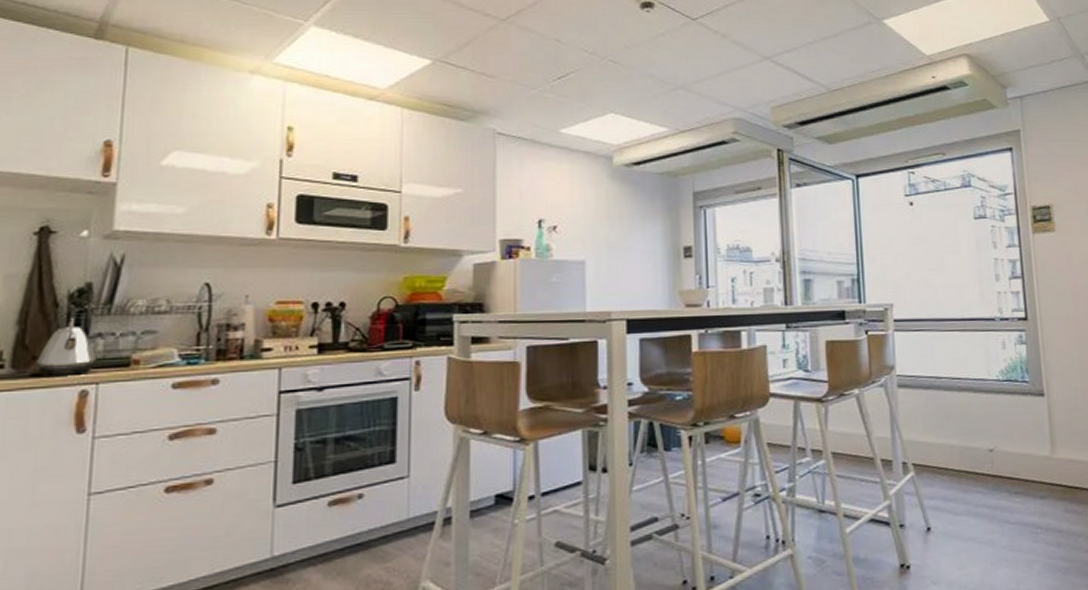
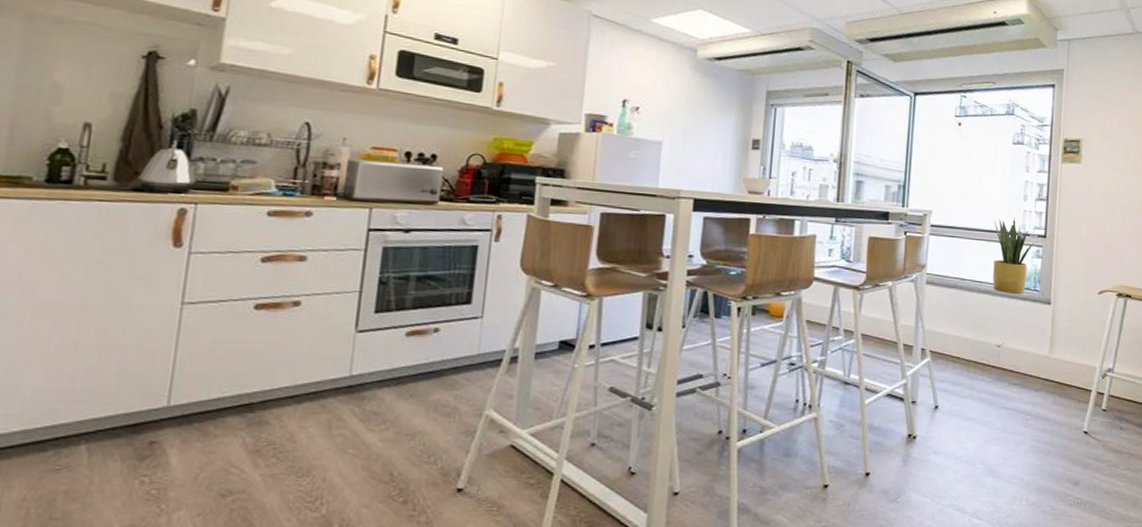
toaster: none [249,314,354,363] -> present [342,158,444,206]
planter: none [965,301,1016,389] -> present [992,218,1035,295]

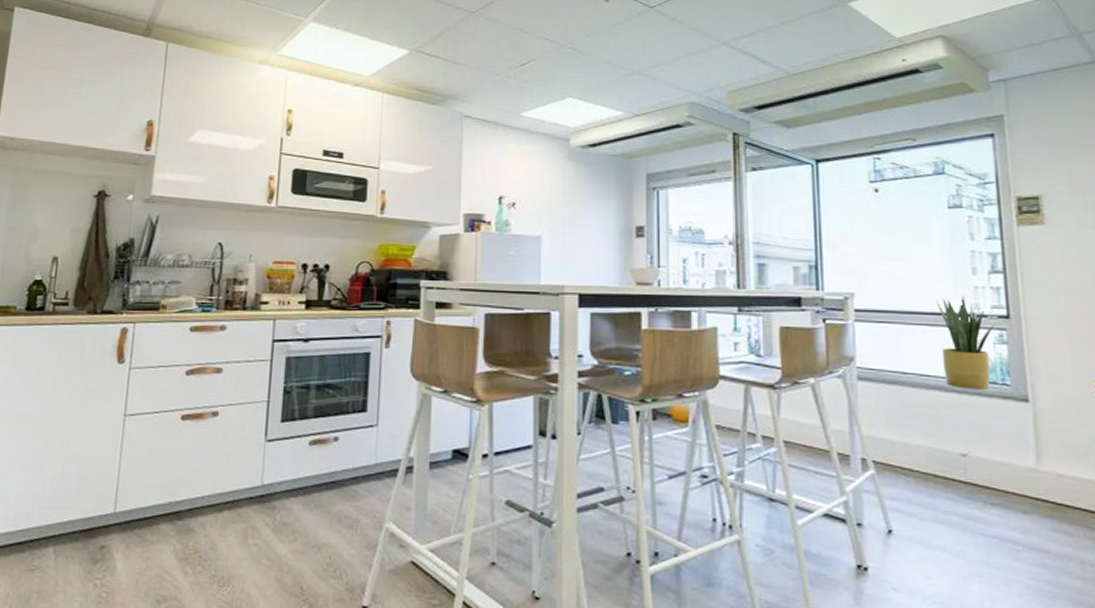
kettle: present [138,128,196,194] -> none [91,256,134,316]
toaster: present [342,158,444,206] -> none [250,273,336,315]

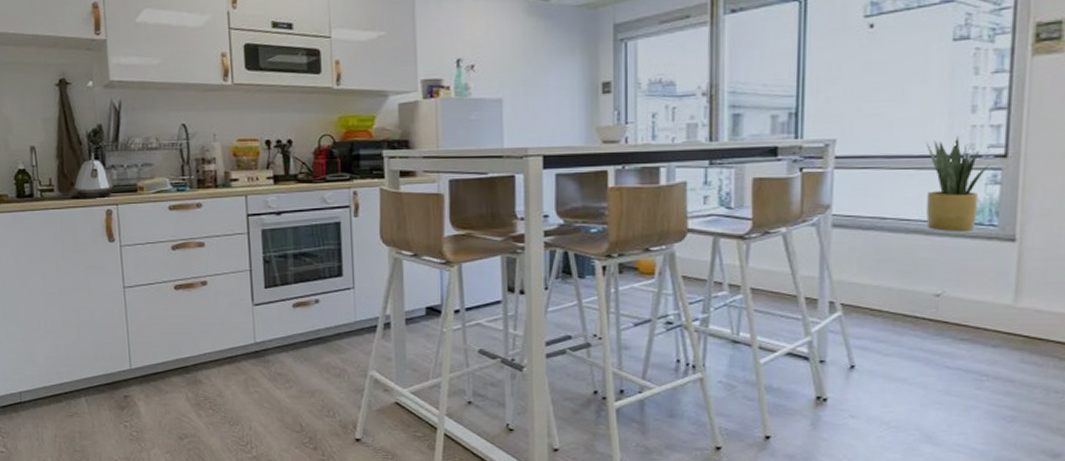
kettle: none [91,256,134,316] -> present [74,142,113,199]

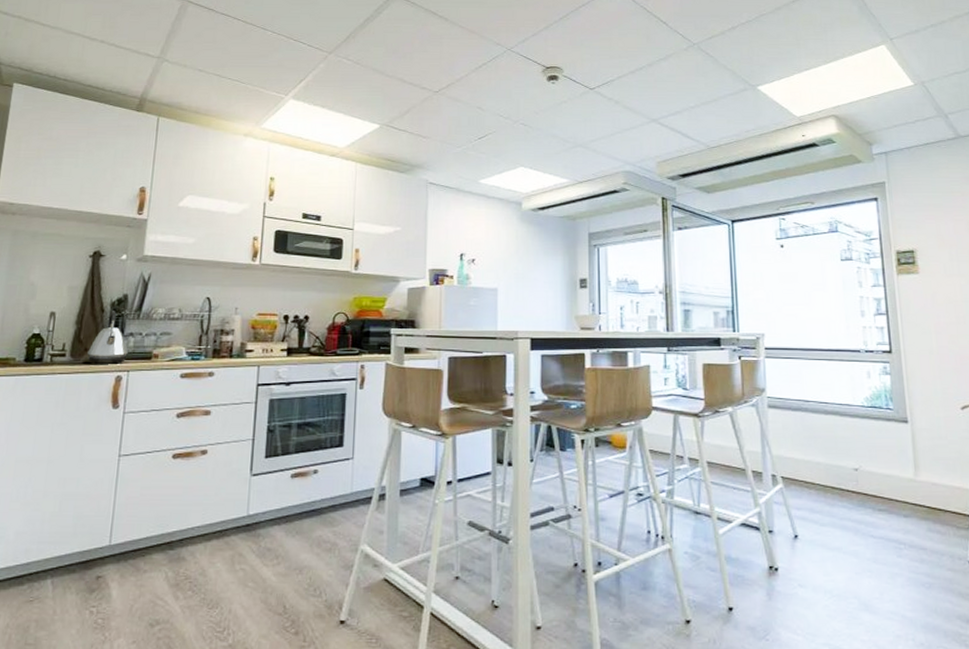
planter: present [926,136,990,233] -> none [832,335,880,415]

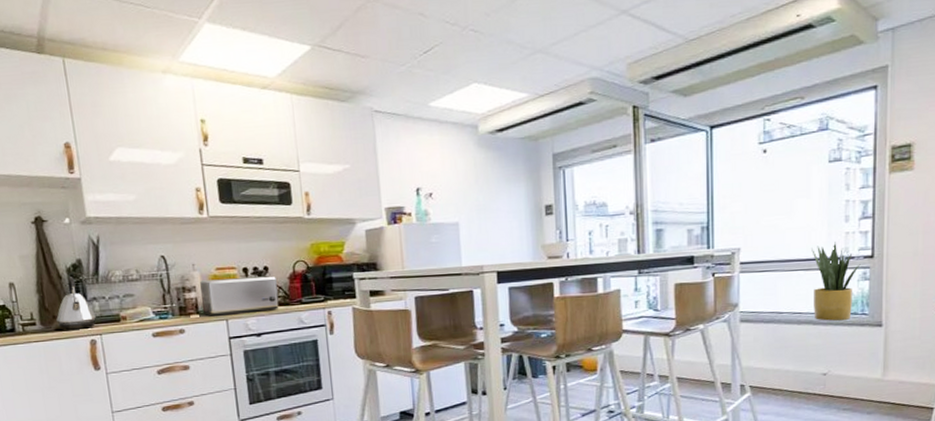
toaster: none [236,325,315,361] -> present [200,276,279,316]
planter: none [832,335,880,415] -> present [812,242,861,322]

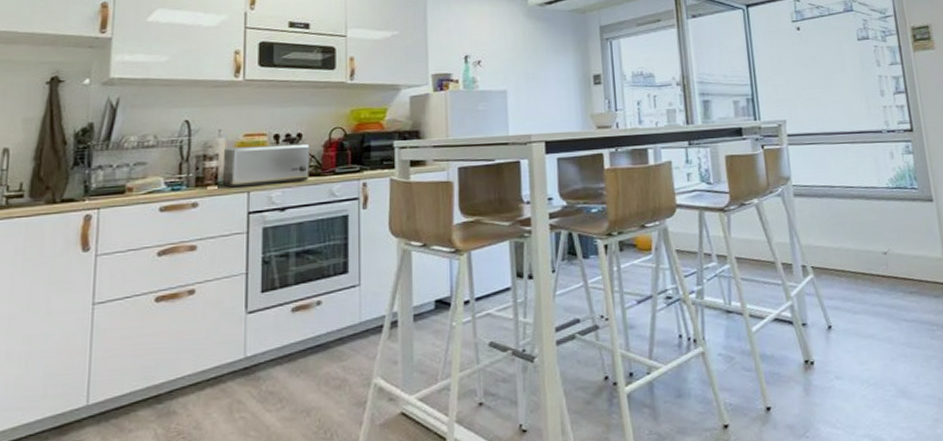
kettle: present [56,277,96,331] -> none [49,142,97,205]
planter: present [812,242,861,322] -> none [853,115,902,196]

